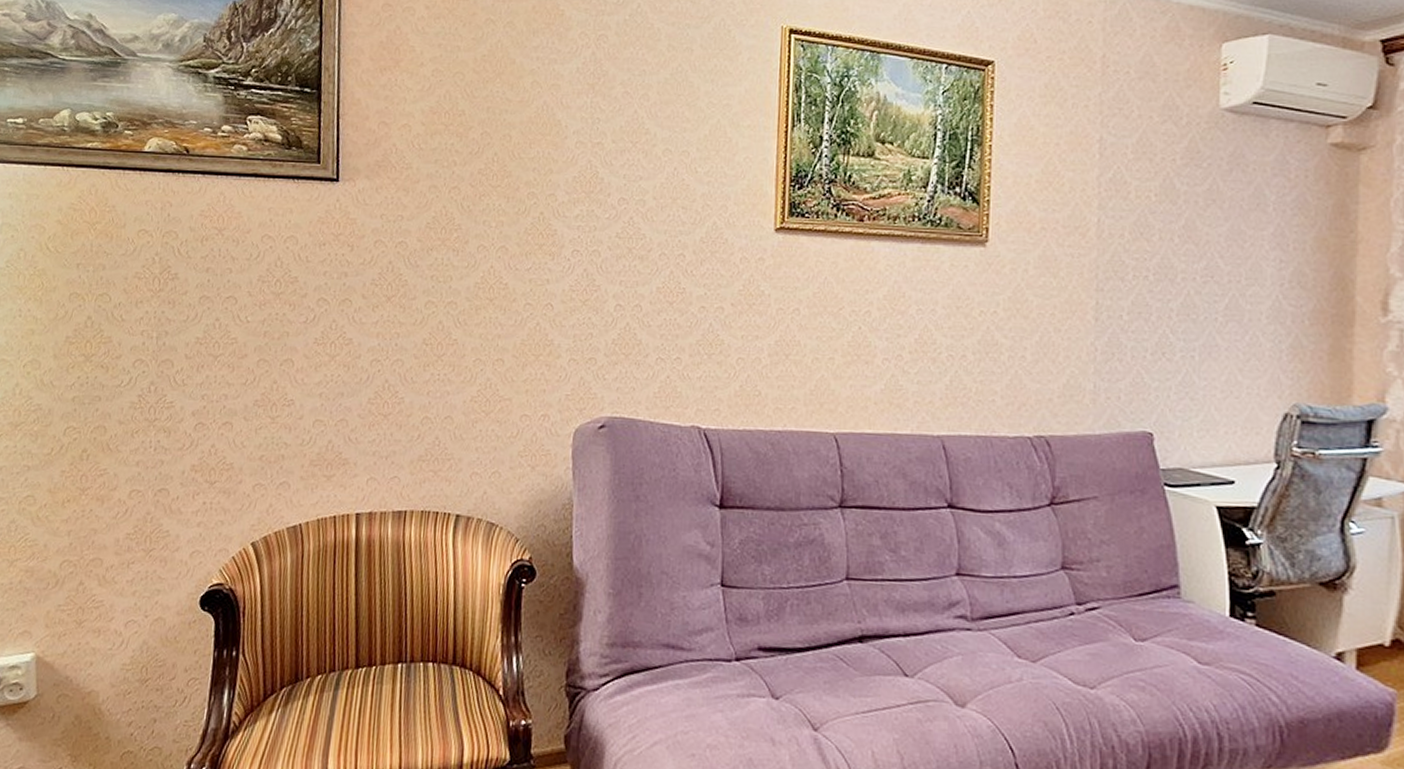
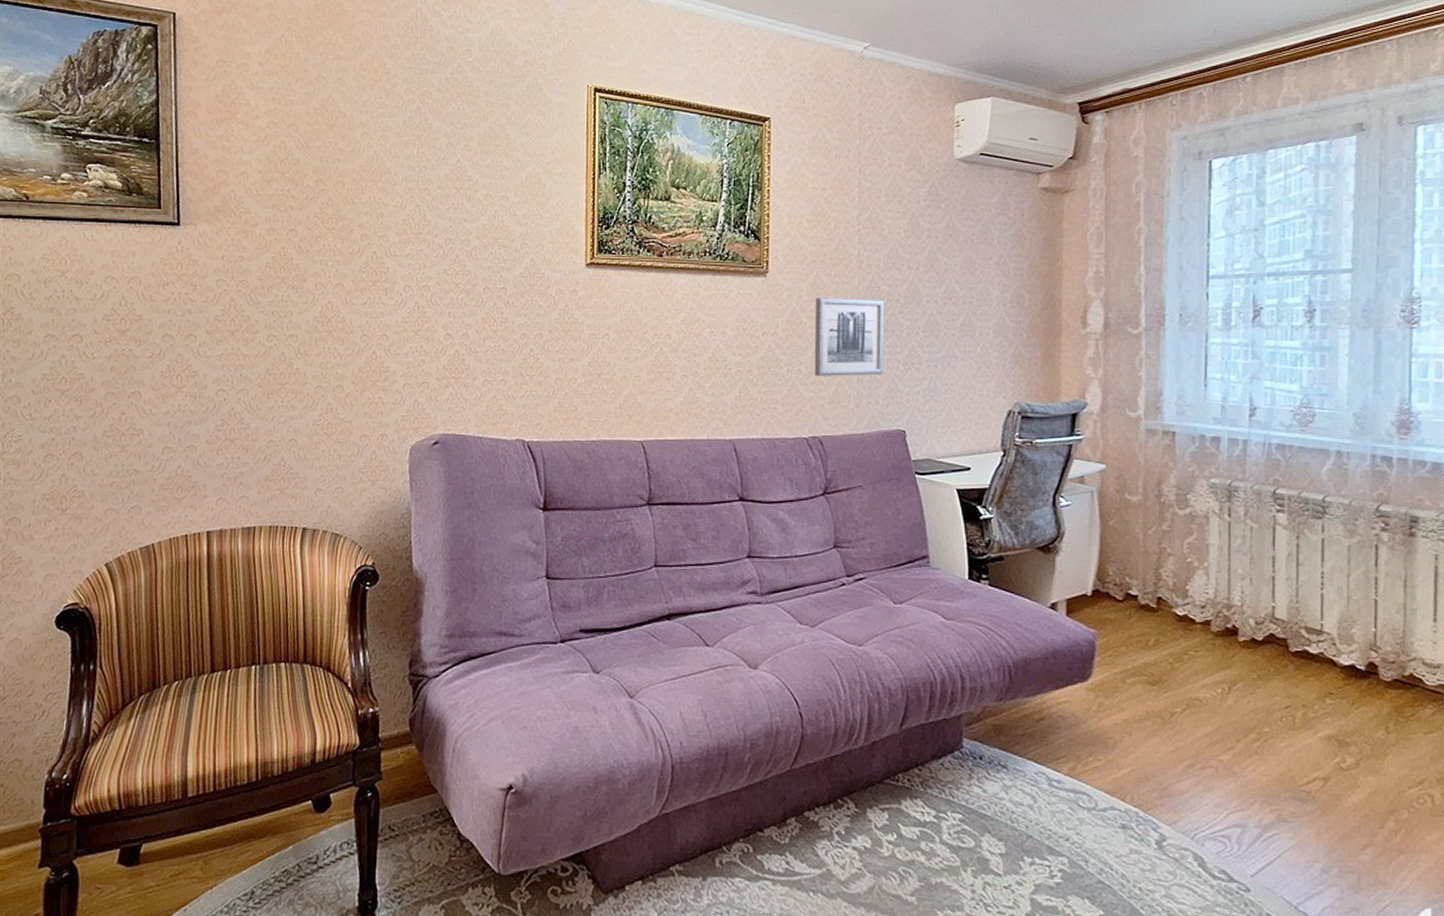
wall art: none [1041,272,1130,366] -> present [814,297,885,377]

